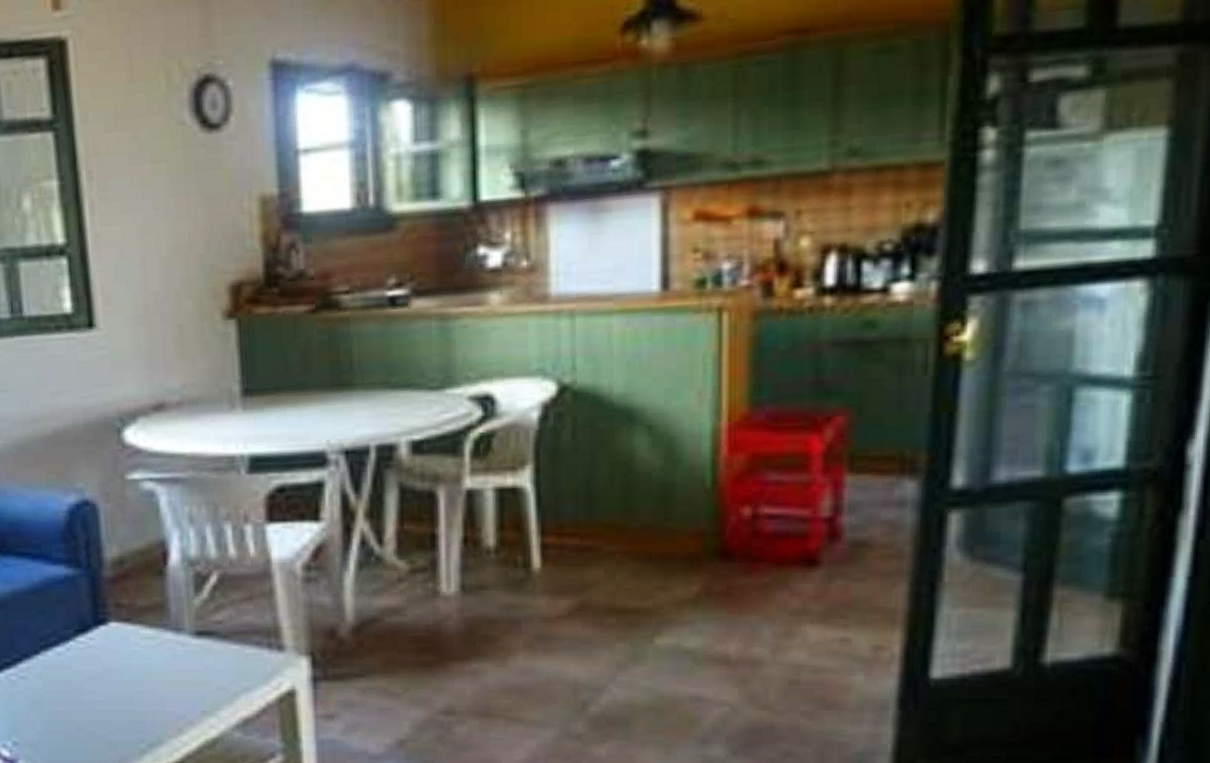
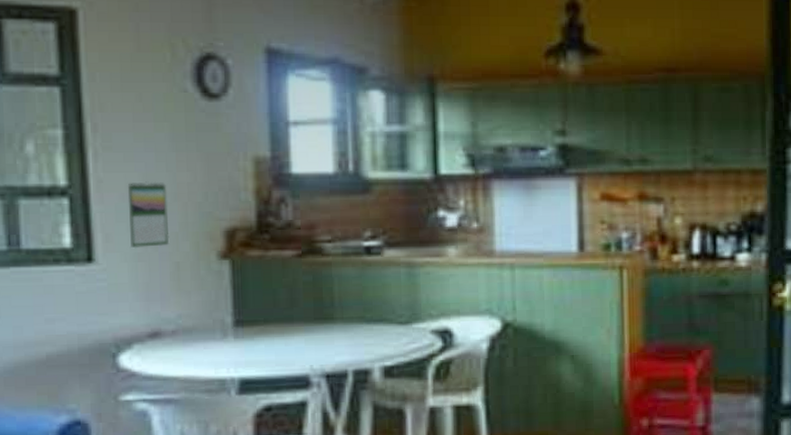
calendar: none [125,232,172,311] -> present [127,181,170,249]

